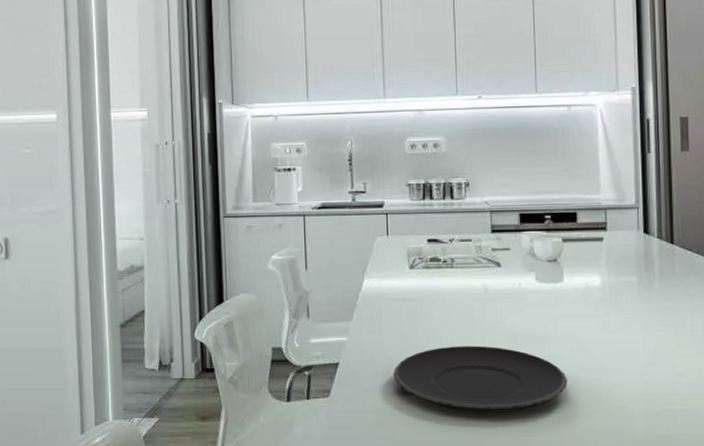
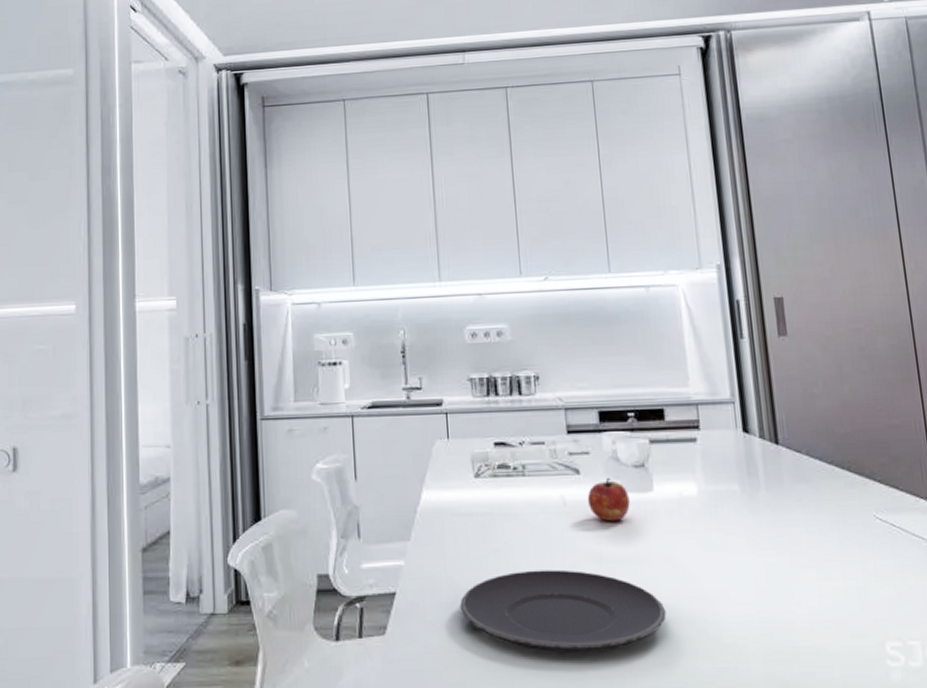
apple: none [506,270,542,307] -> present [587,477,630,522]

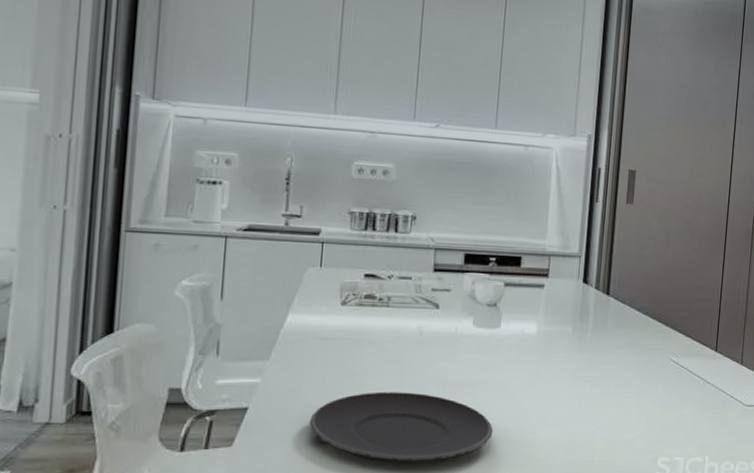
apple: present [587,477,630,522] -> none [441,313,479,352]

